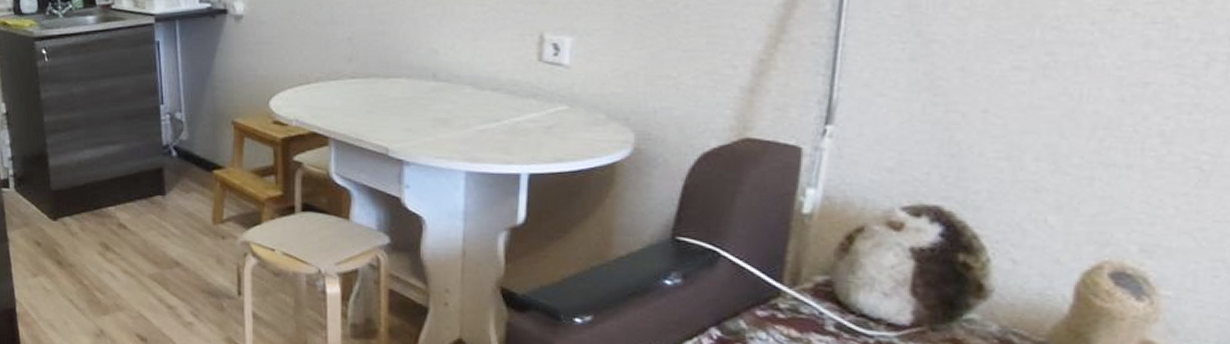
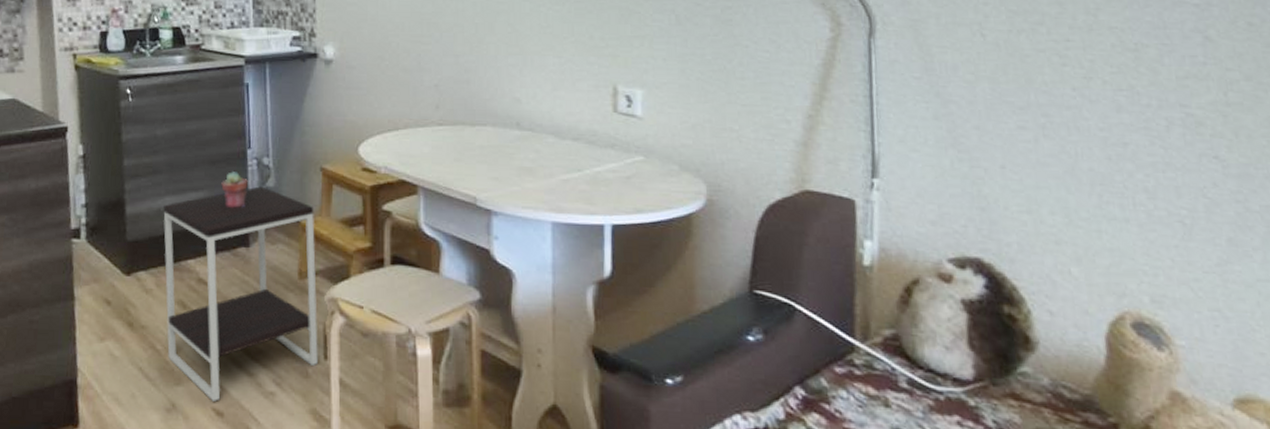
side table: none [83,139,232,329] -> present [163,186,318,402]
potted succulent: none [136,126,162,160] -> present [221,171,248,208]

